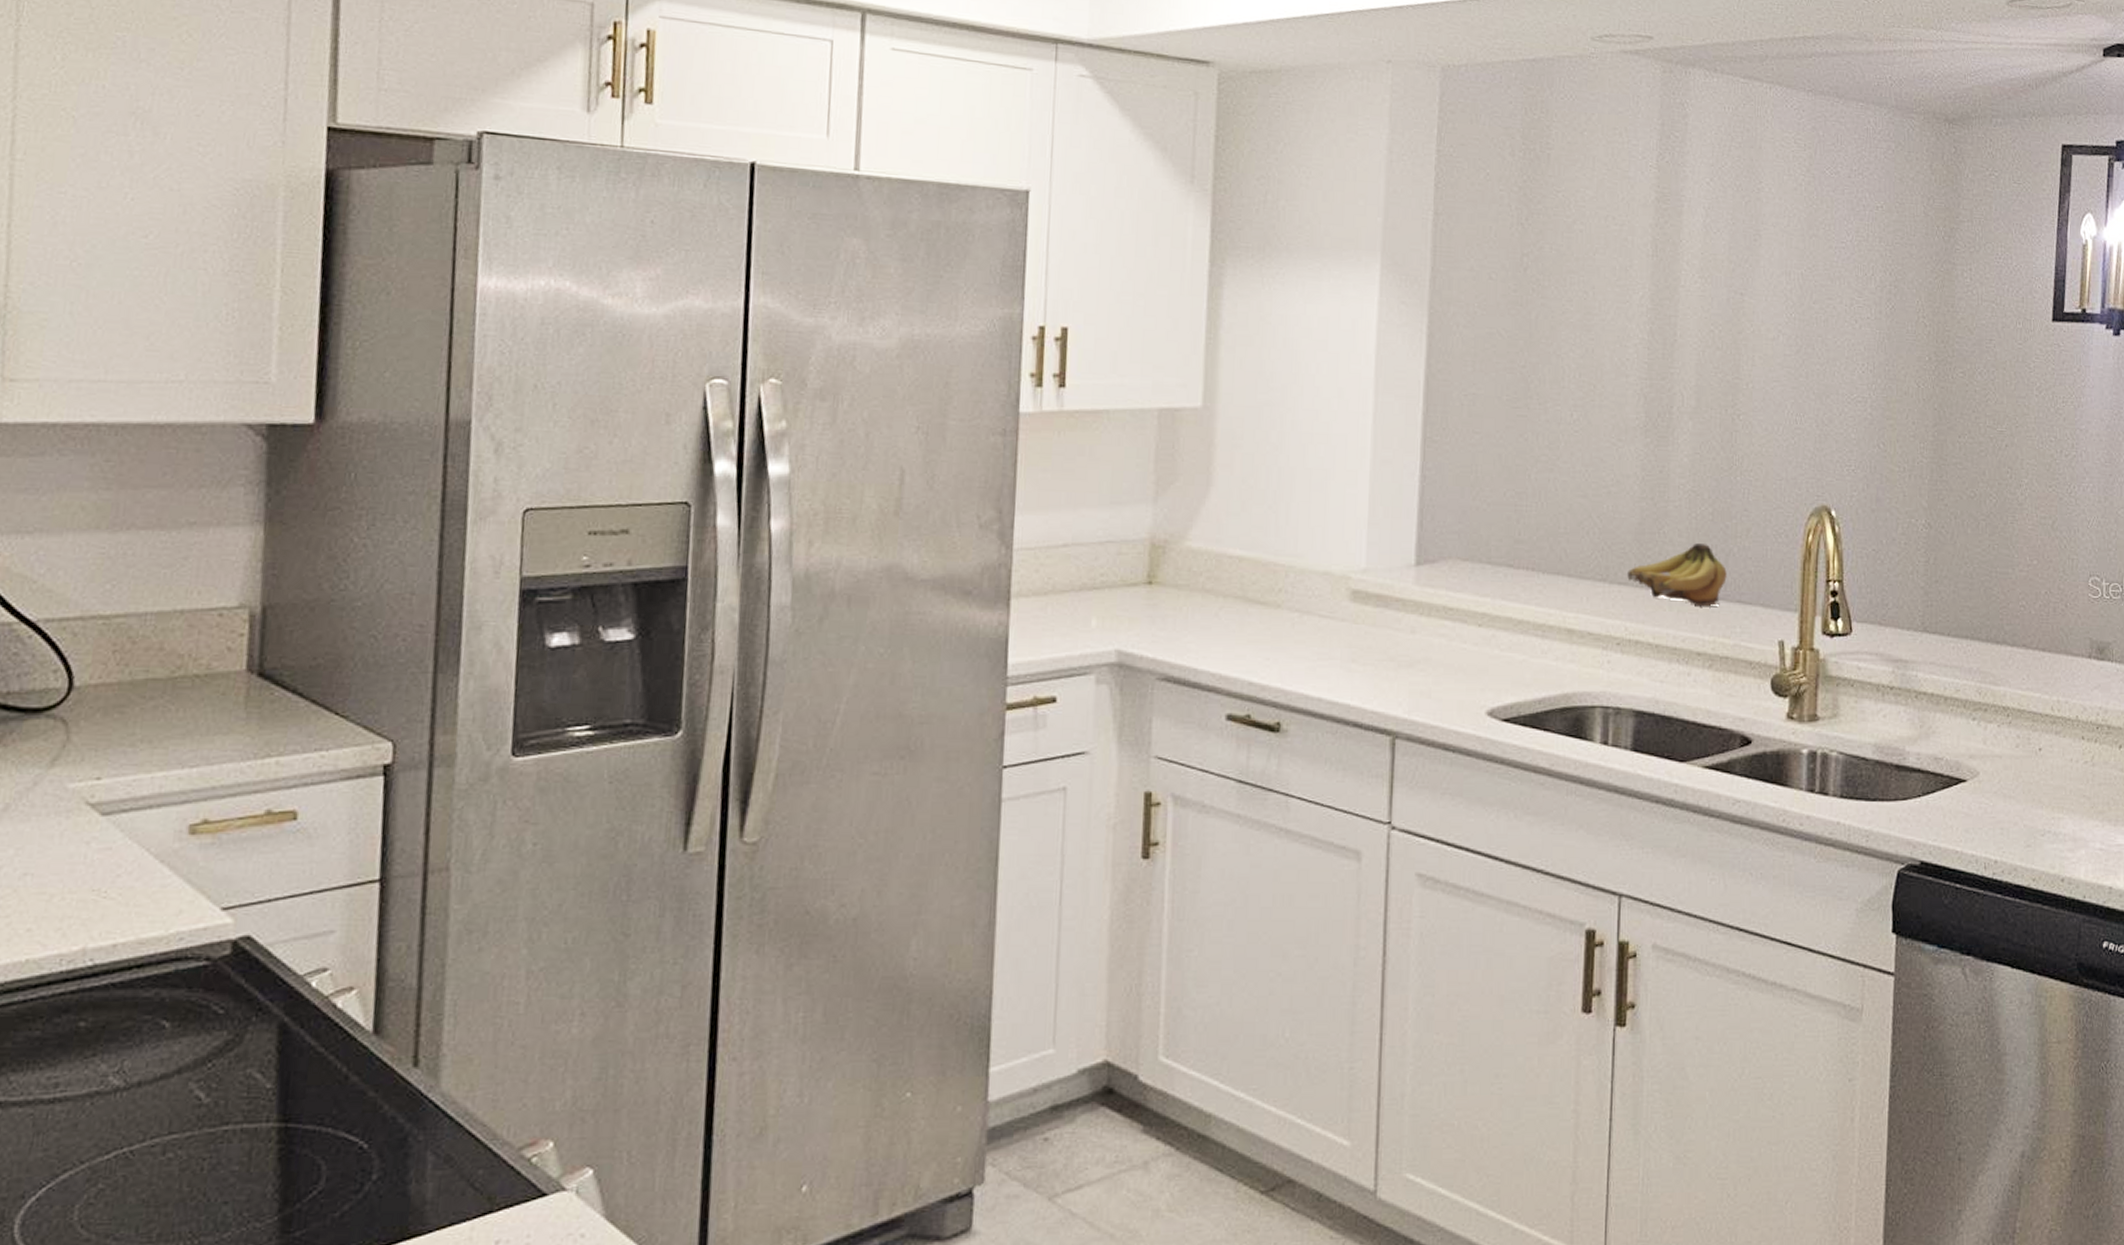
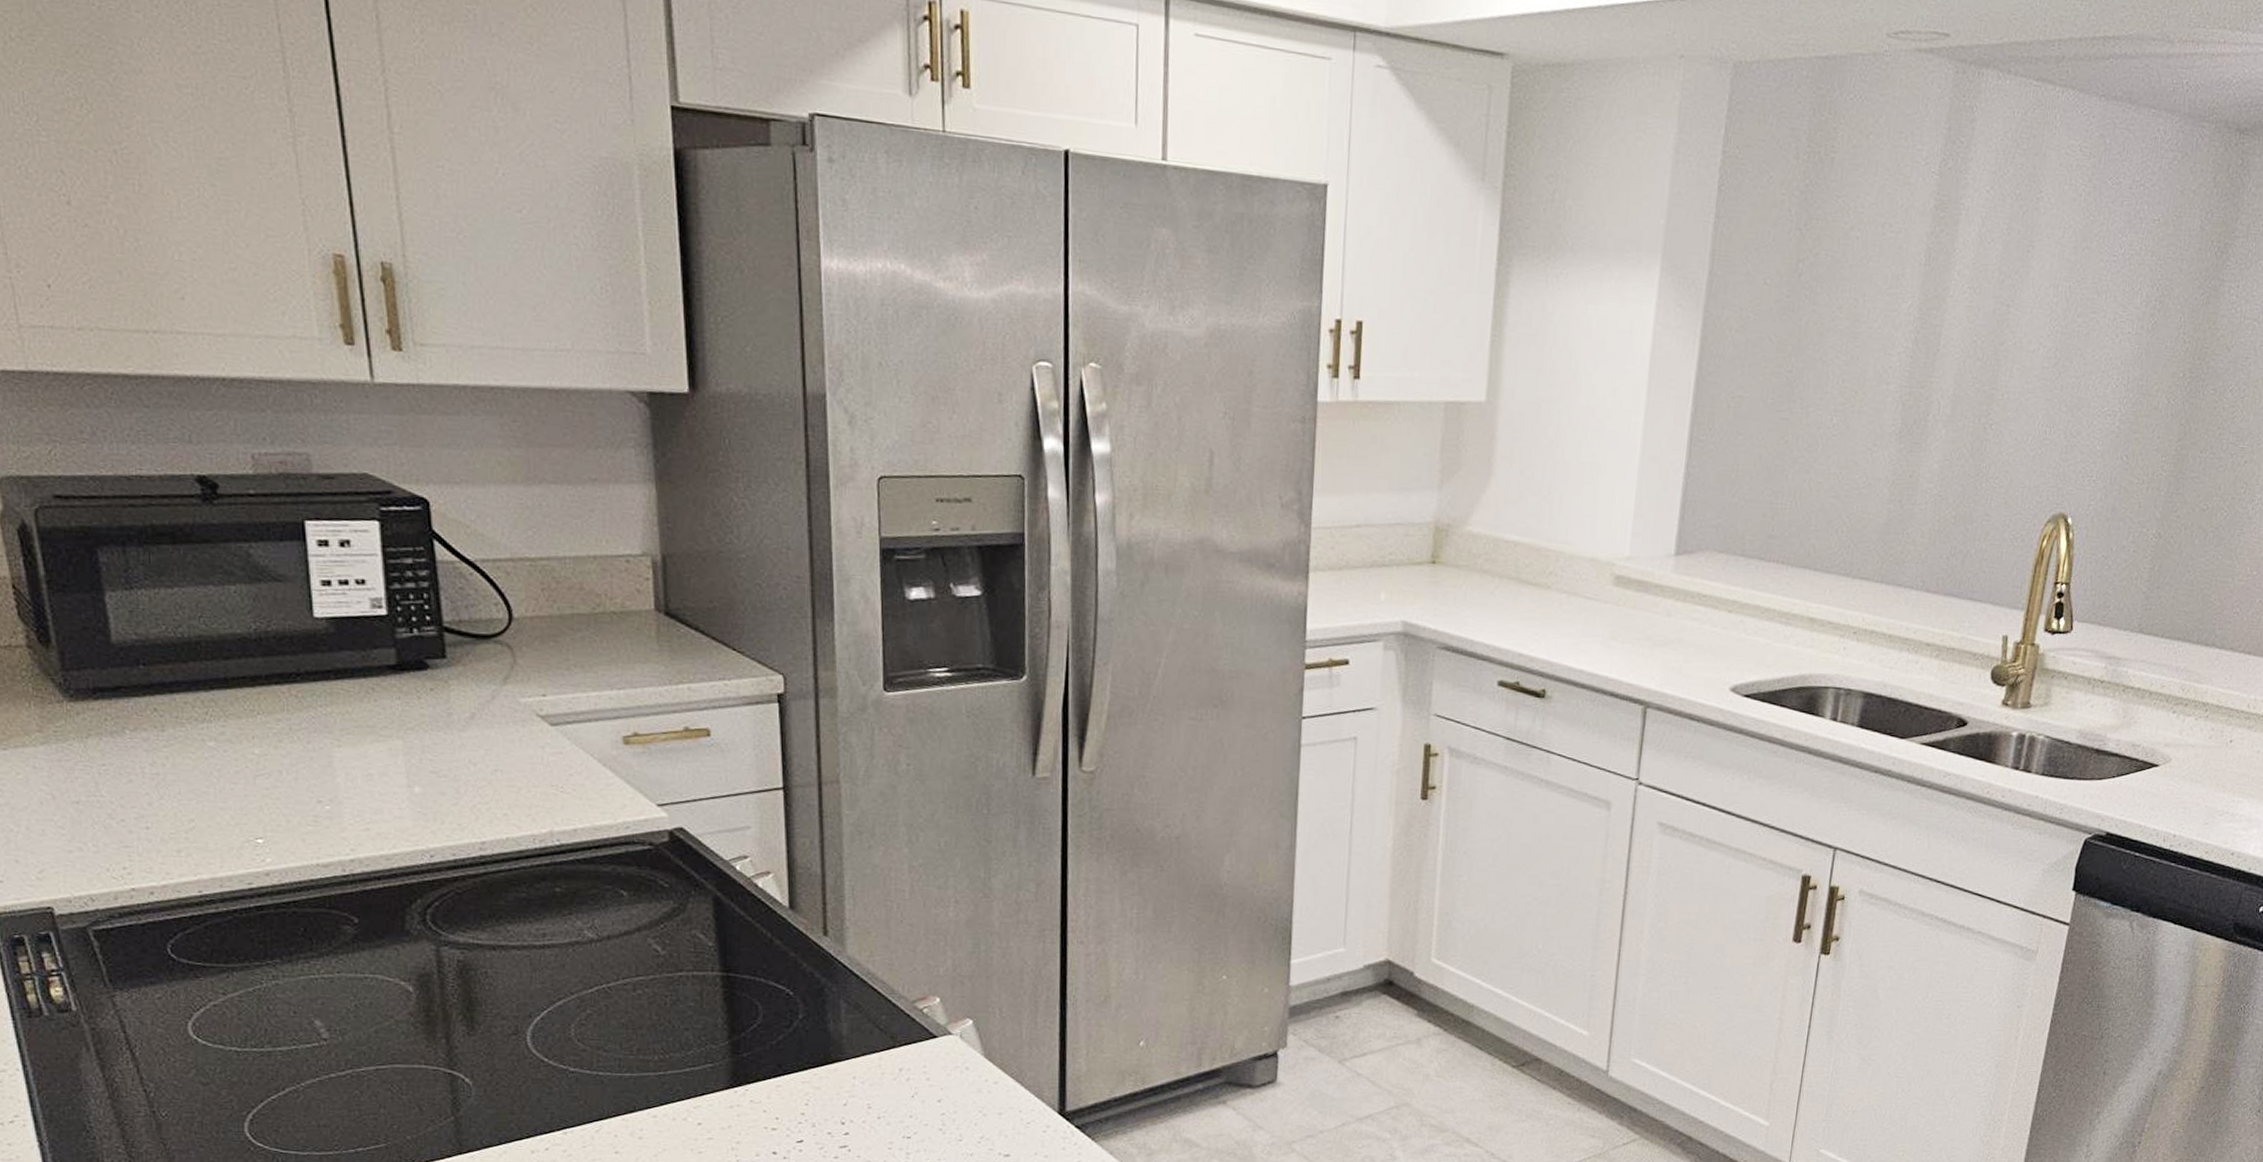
fruit: present [1627,542,1727,606] -> none [1869,543,1963,602]

